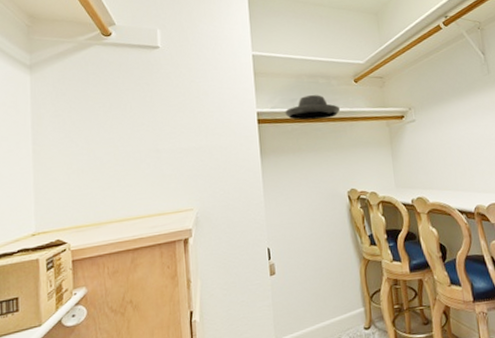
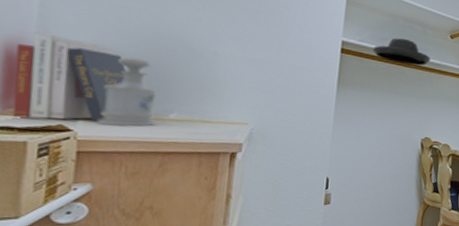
books: none [22,165,96,240] -> present [12,32,126,122]
perfume bottle: none [82,169,124,234] -> present [96,56,158,127]

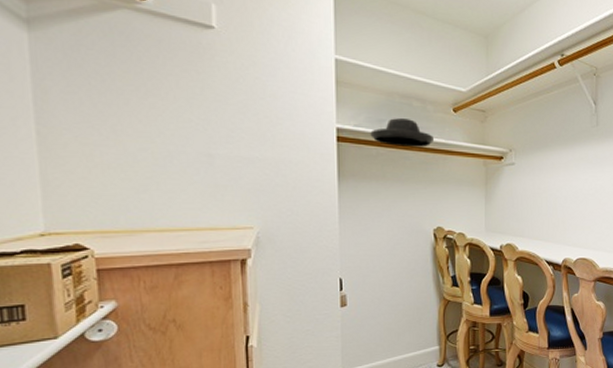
books: present [12,32,126,122] -> none [22,152,128,241]
perfume bottle: present [96,56,158,127] -> none [108,167,165,241]

